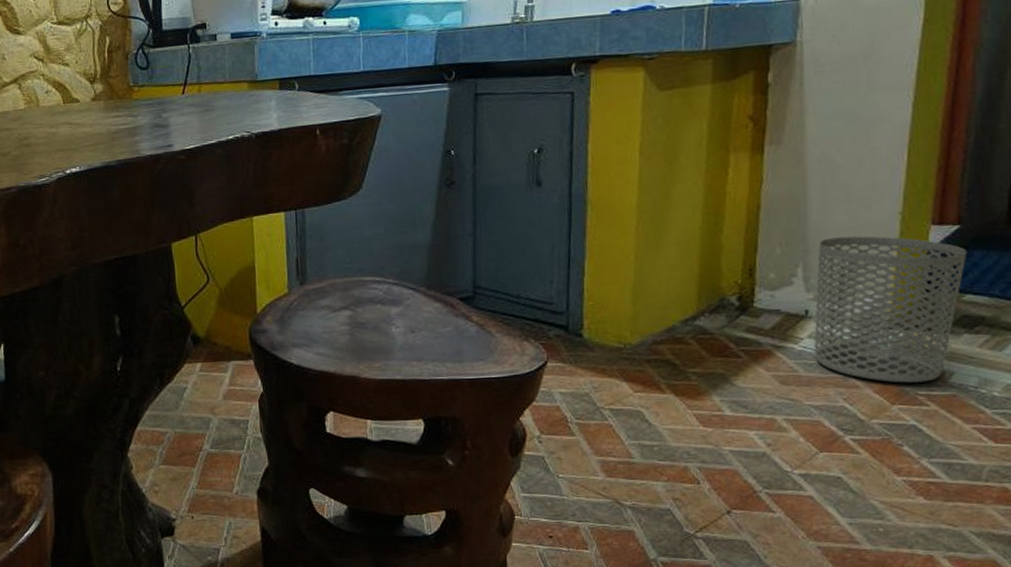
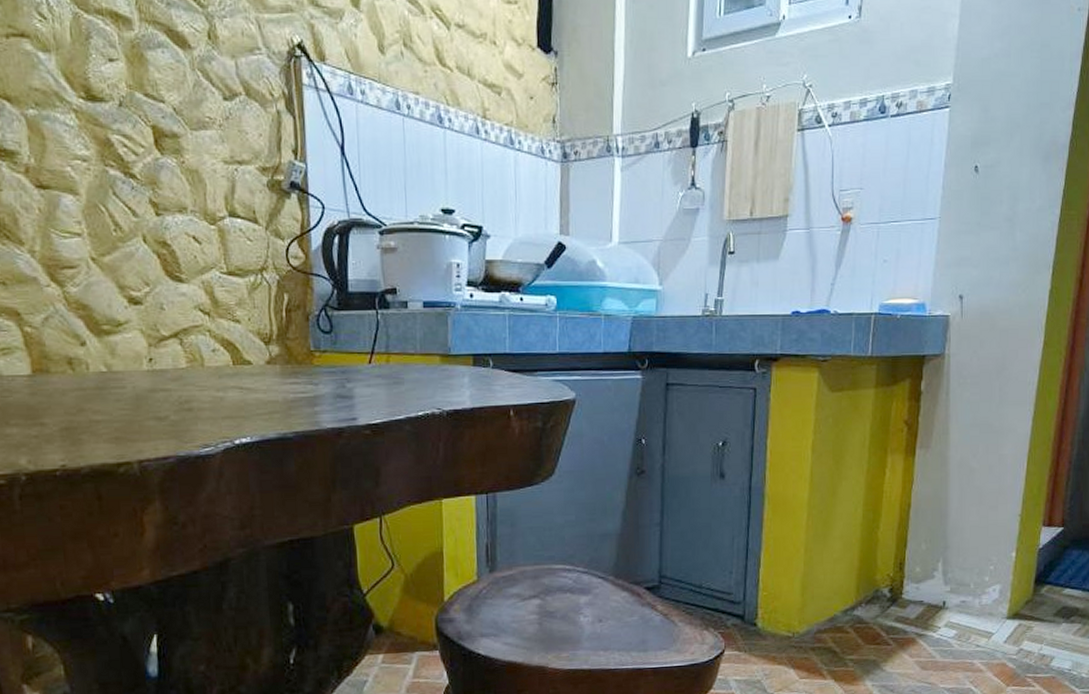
waste bin: present [814,236,967,383] -> none [949,535,1068,667]

